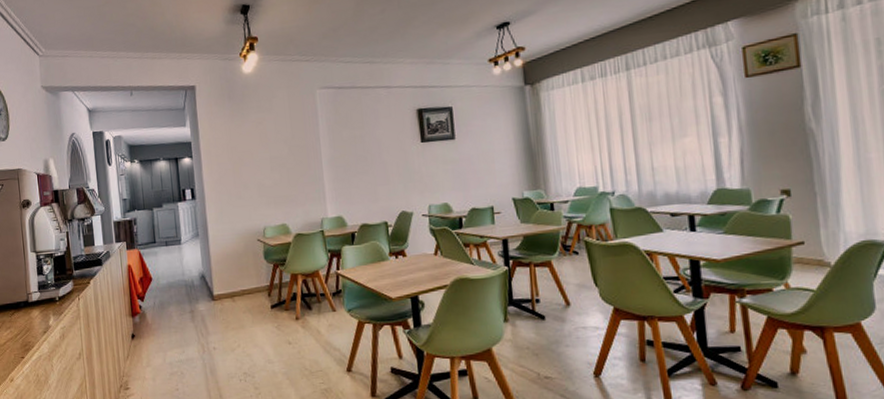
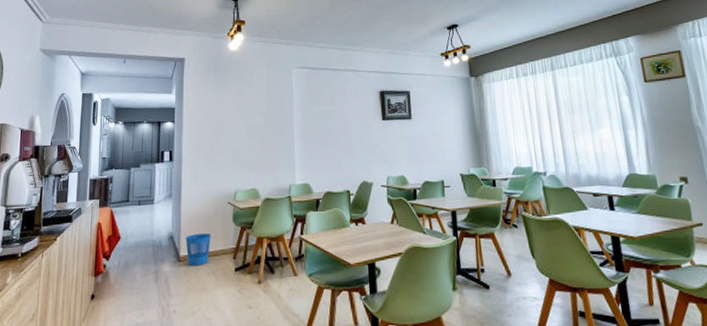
wastebasket: none [217,271,244,304] -> present [185,232,212,266]

